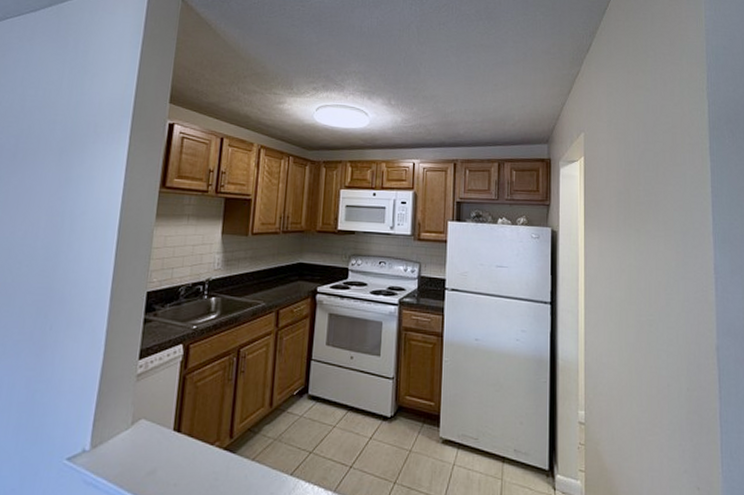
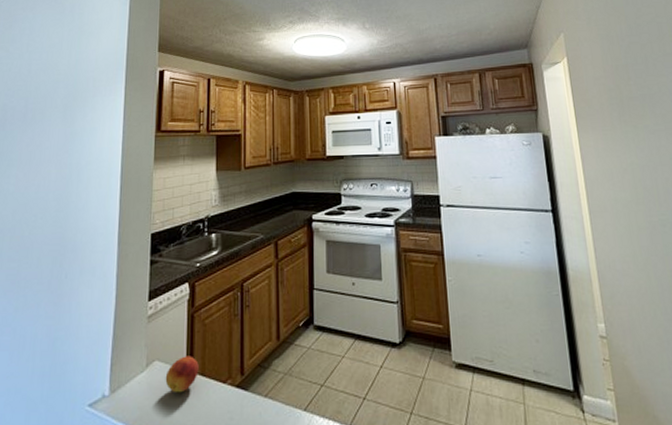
fruit: none [150,416,187,452] -> present [165,356,199,393]

